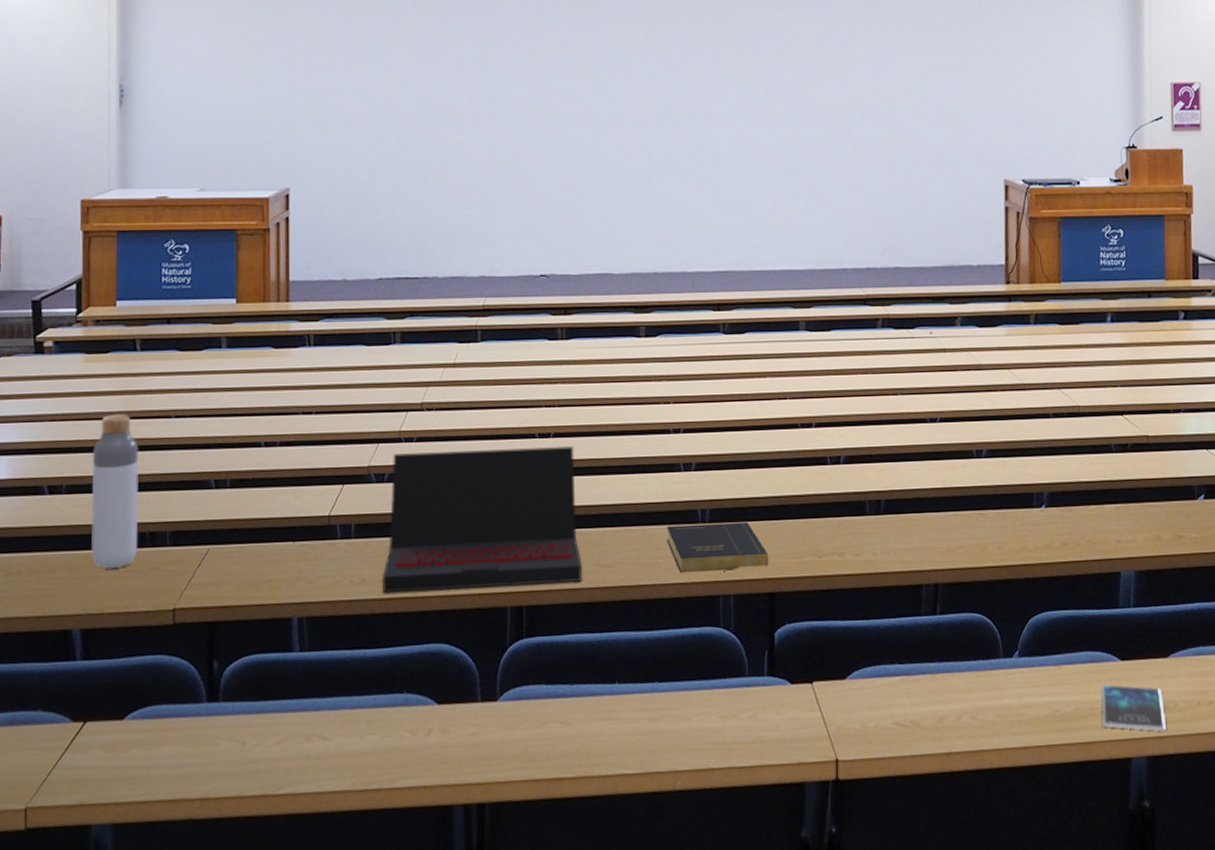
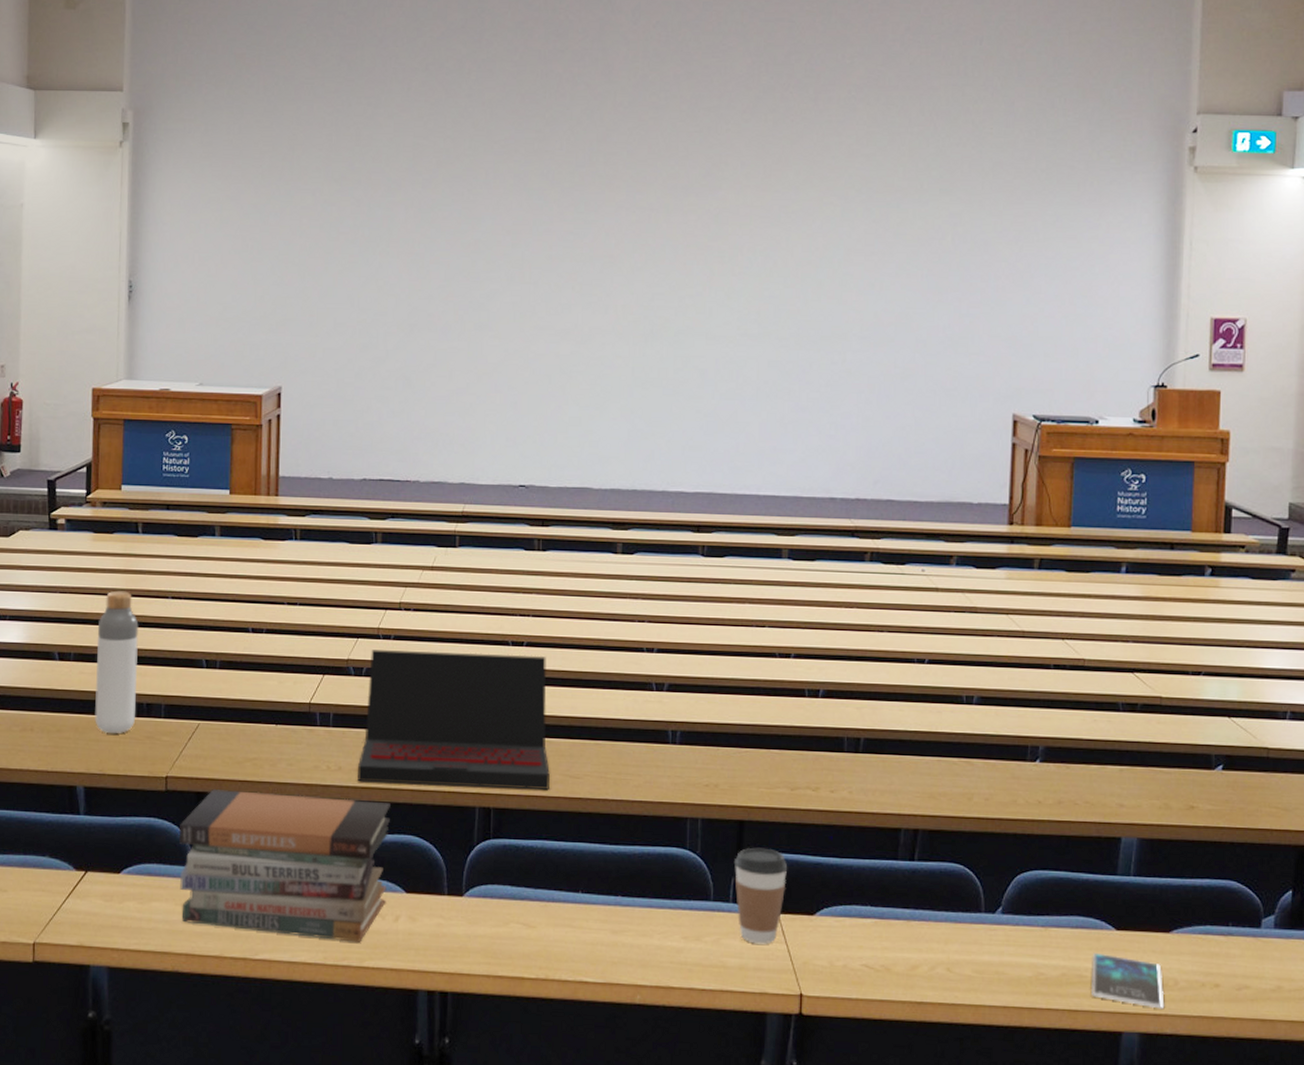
book stack: none [190,612,418,765] -> present [179,788,390,943]
book: present [666,522,769,573] -> none [635,743,739,794]
coffee cup: none [766,617,819,715] -> present [733,847,788,944]

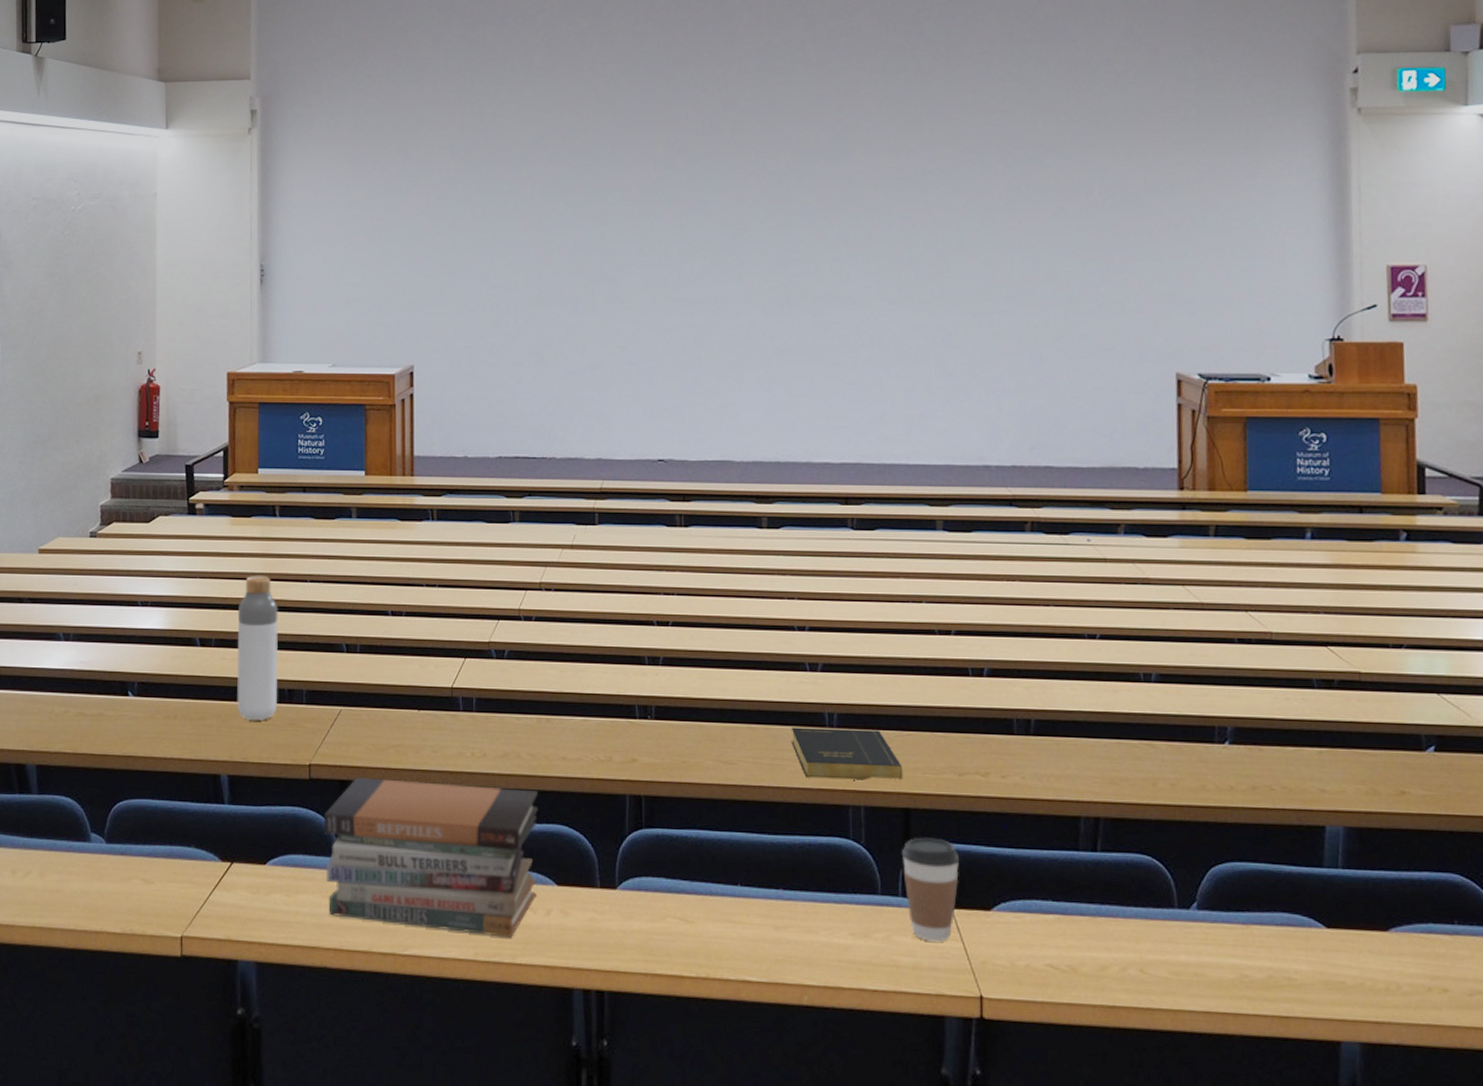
laptop: present [358,650,550,790] -> none [503,632,702,776]
book: none [635,743,739,794] -> present [791,727,903,780]
smartphone: present [1092,952,1165,1009] -> none [1301,952,1387,1017]

